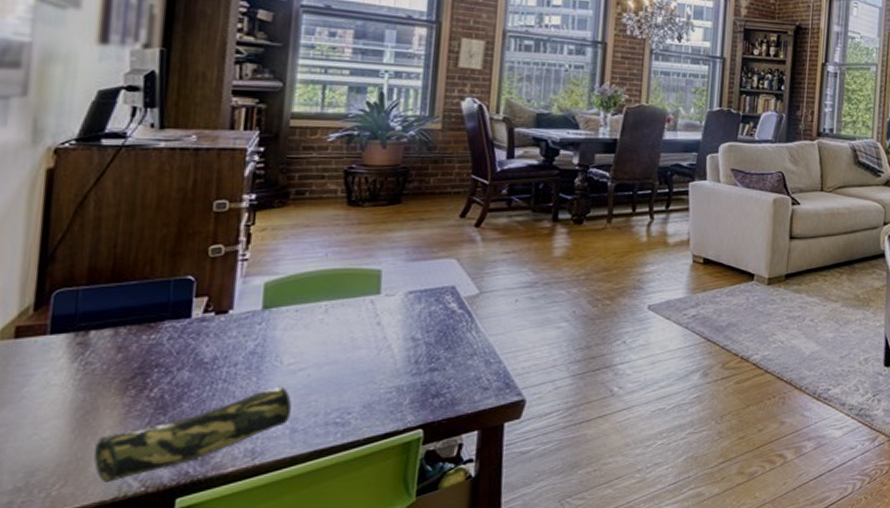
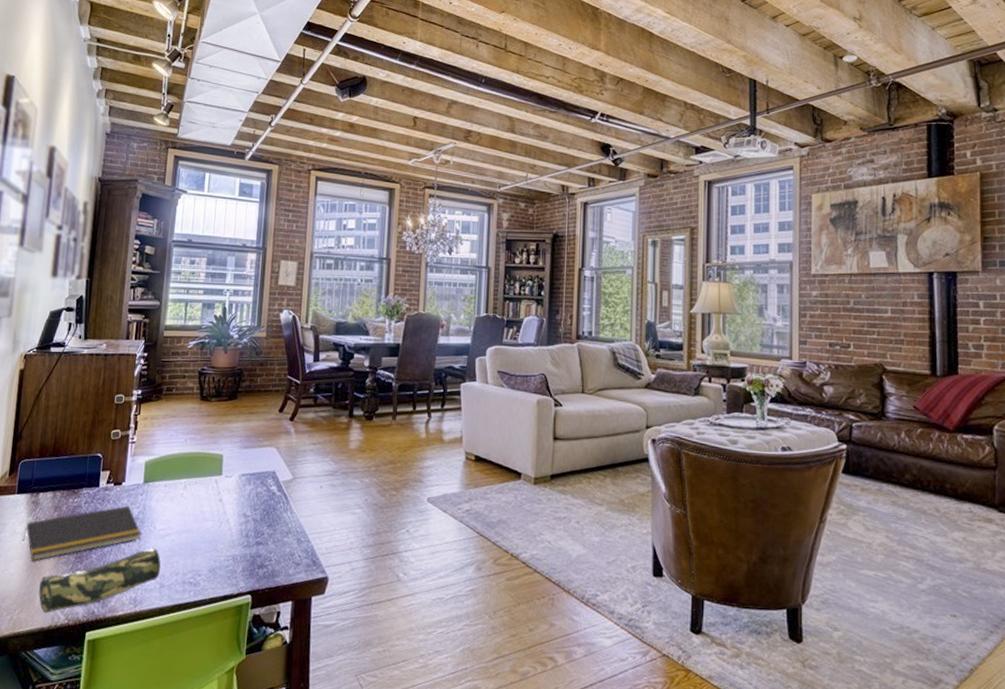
notepad: none [62,338,261,420] -> present [22,505,142,562]

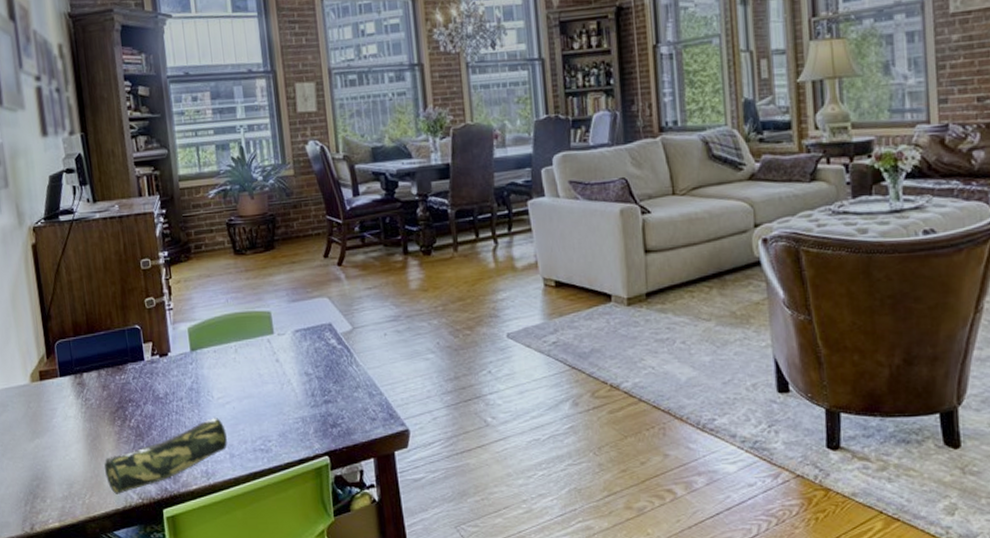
notepad: present [22,505,142,562] -> none [76,376,200,444]

